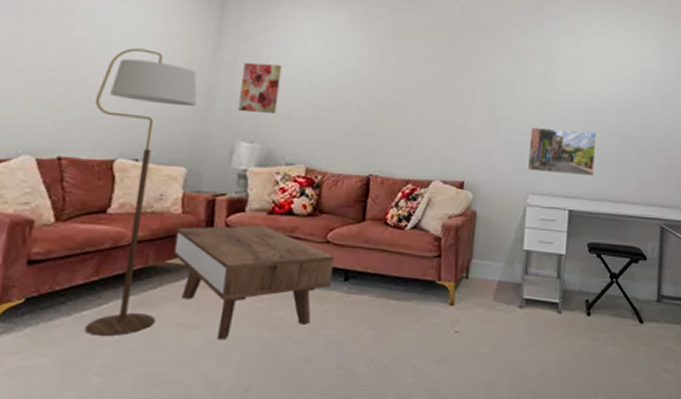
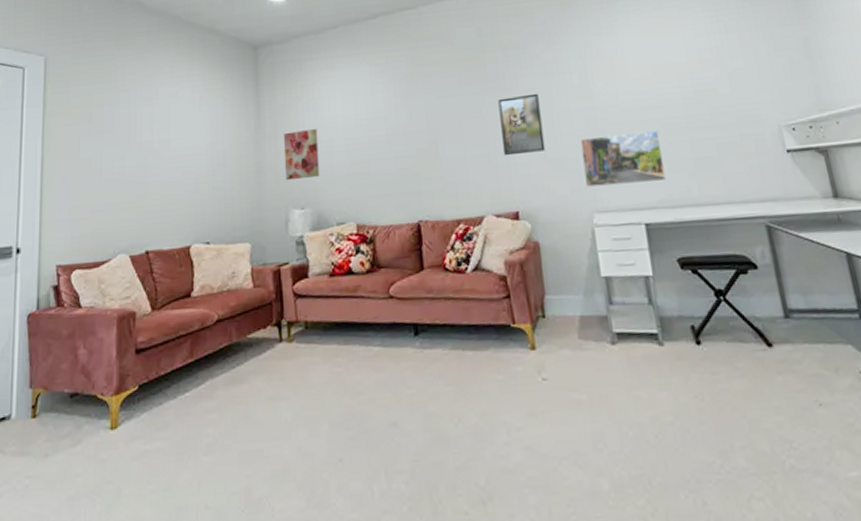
floor lamp: present [85,48,198,336] -> none [167,139,250,416]
coffee table: present [173,225,335,340] -> none [251,289,403,410]
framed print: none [462,75,504,131] -> present [498,93,546,156]

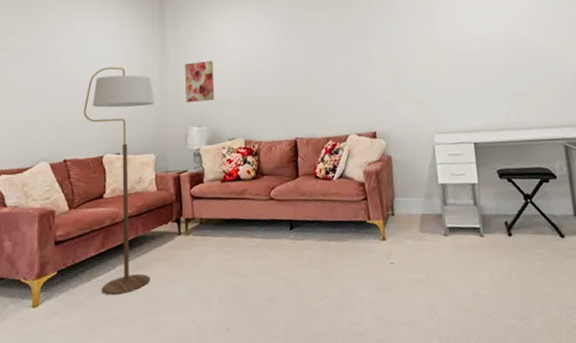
floor lamp: none [167,139,250,416] -> present [83,67,155,295]
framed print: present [498,93,546,156] -> none [362,37,399,87]
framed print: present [580,130,667,187] -> none [426,70,492,113]

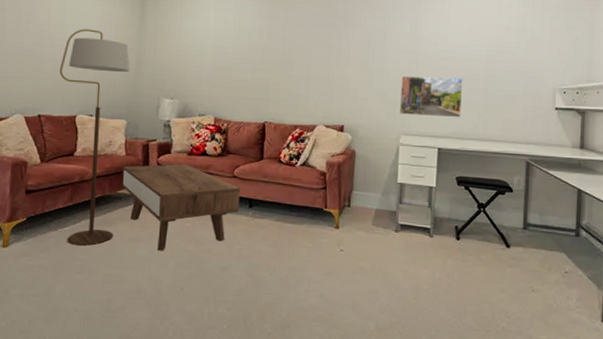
coffee table: none [155,192,281,290] -> present [122,164,241,251]
wall art: present [184,61,215,103] -> none [160,34,191,75]
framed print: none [426,70,492,113] -> present [400,75,463,118]

